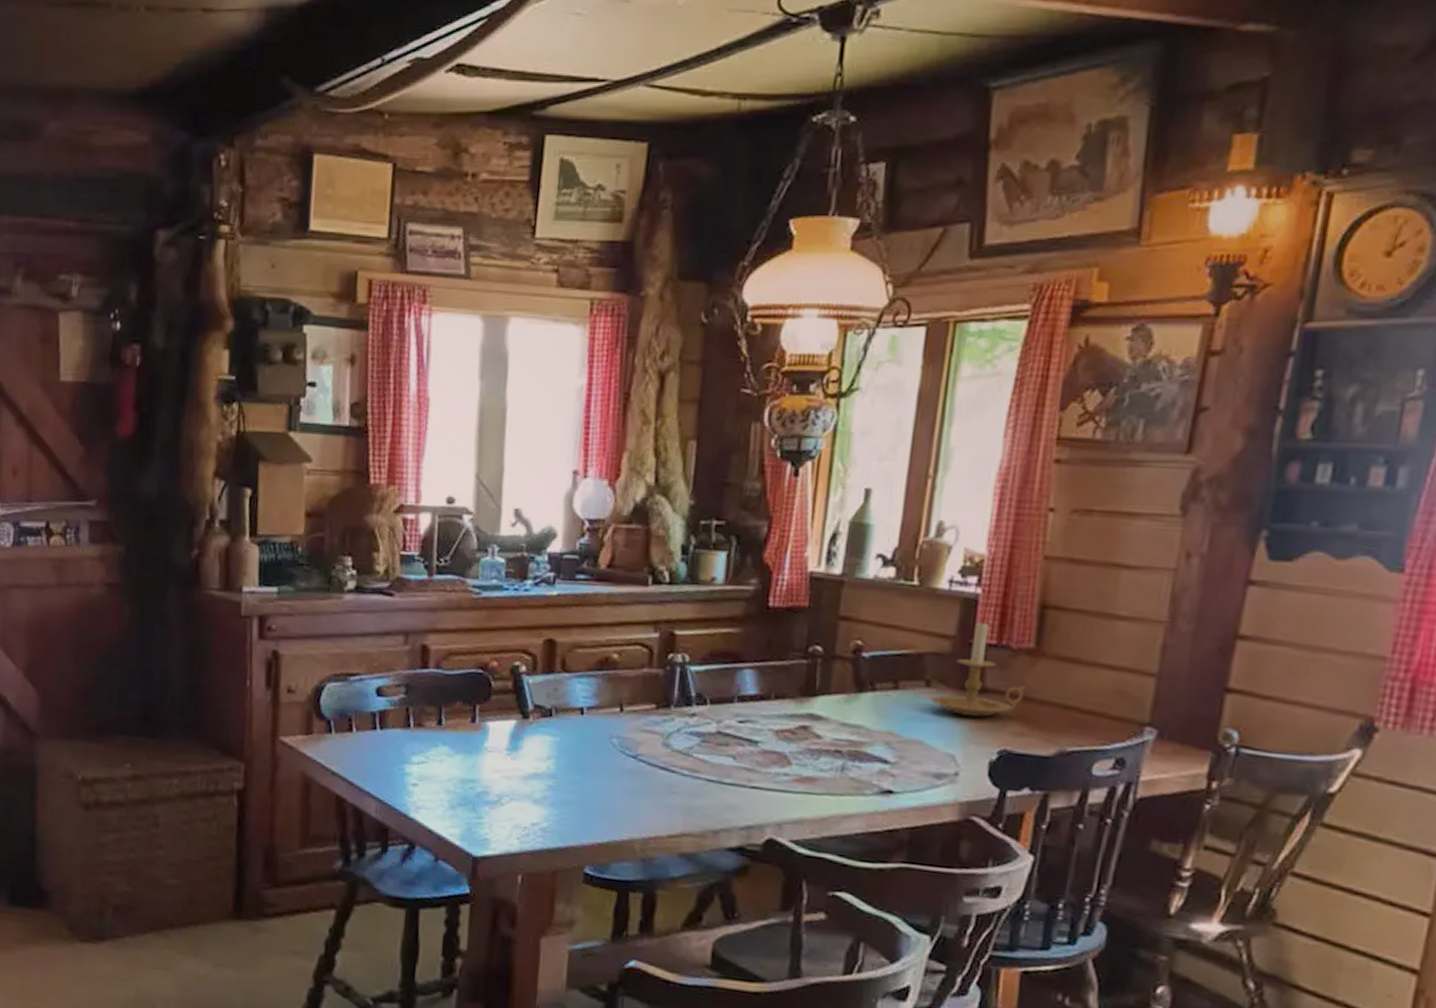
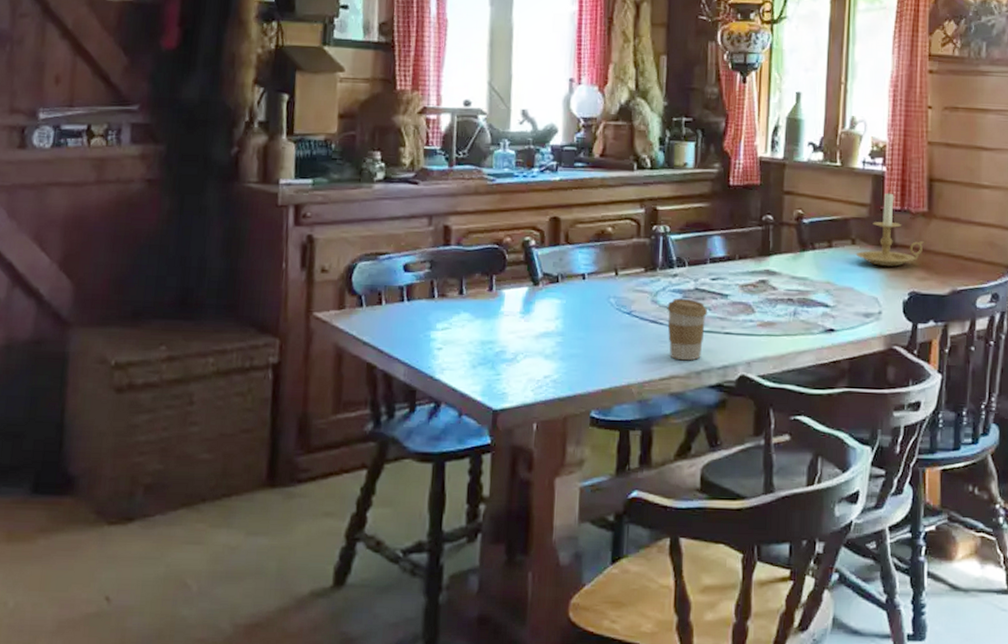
coffee cup: none [680,742,732,817] -> present [667,298,708,361]

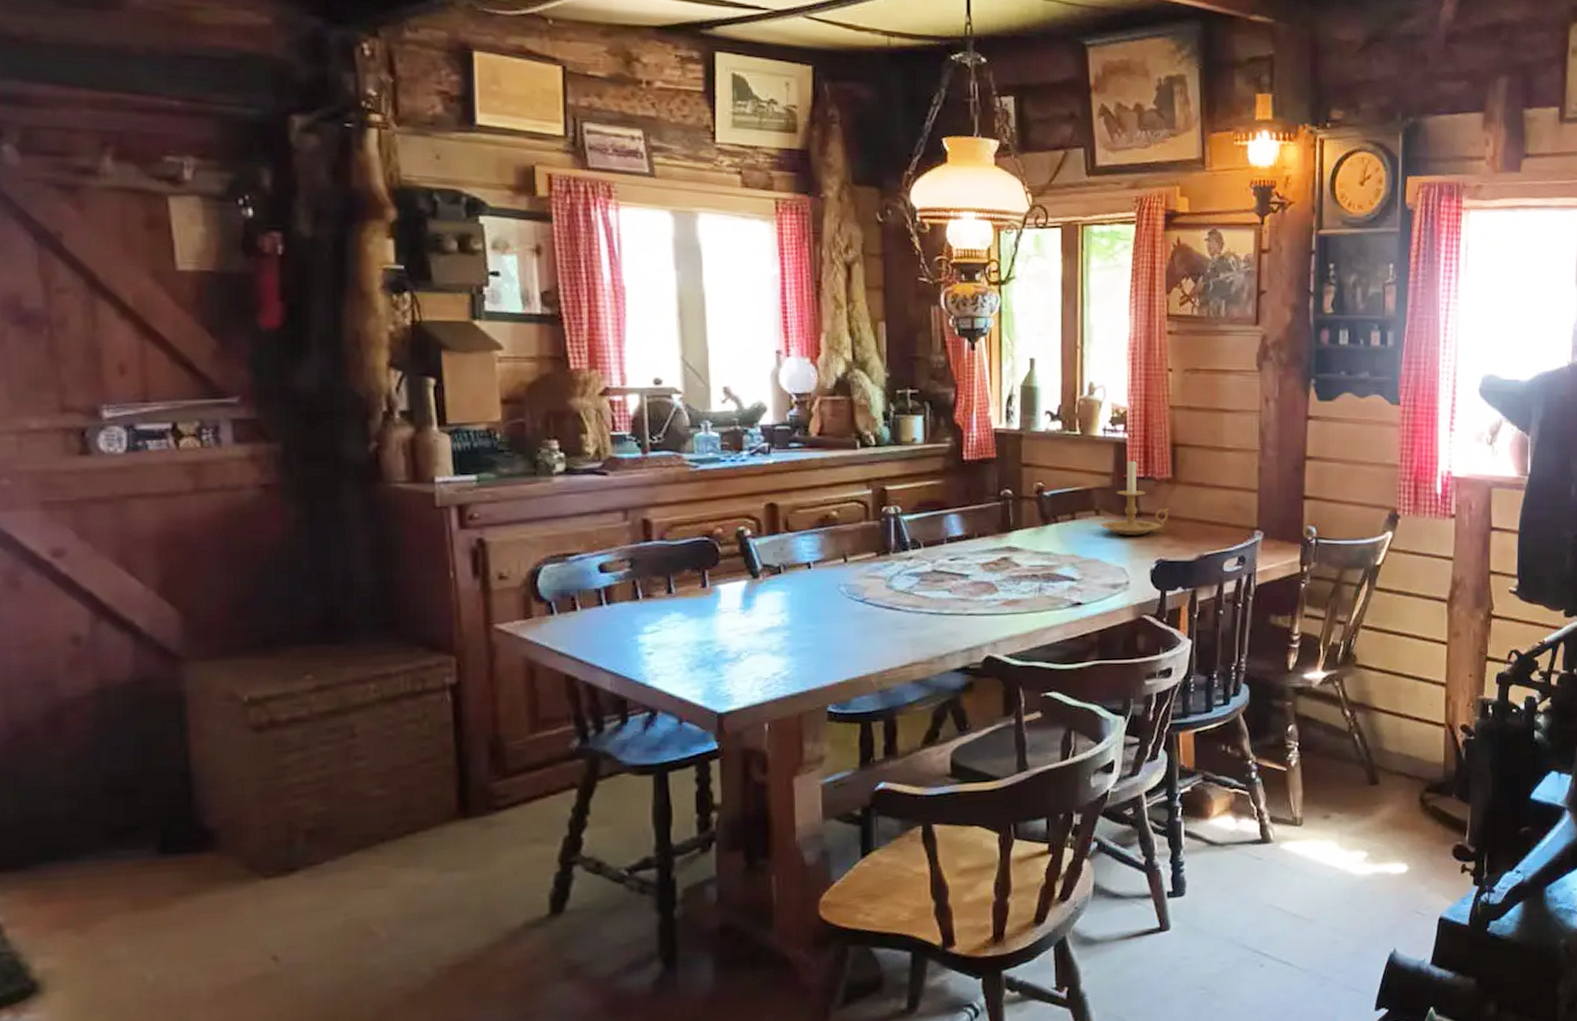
coffee cup: present [667,298,708,361] -> none [903,581,948,646]

